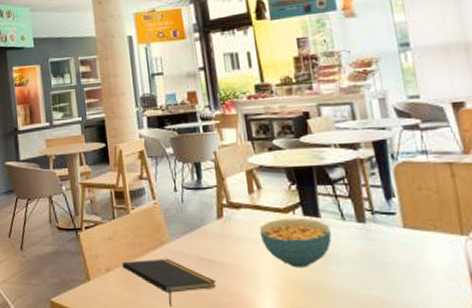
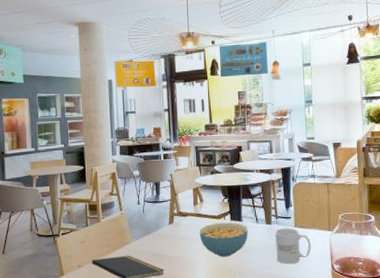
mug: none [373,229,435,284] -> present [275,228,311,264]

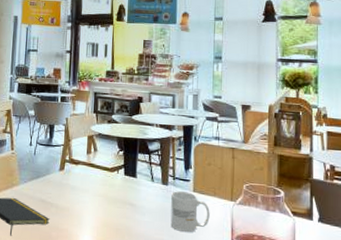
cereal bowl: present [199,222,248,257] -> none [89,176,142,215]

